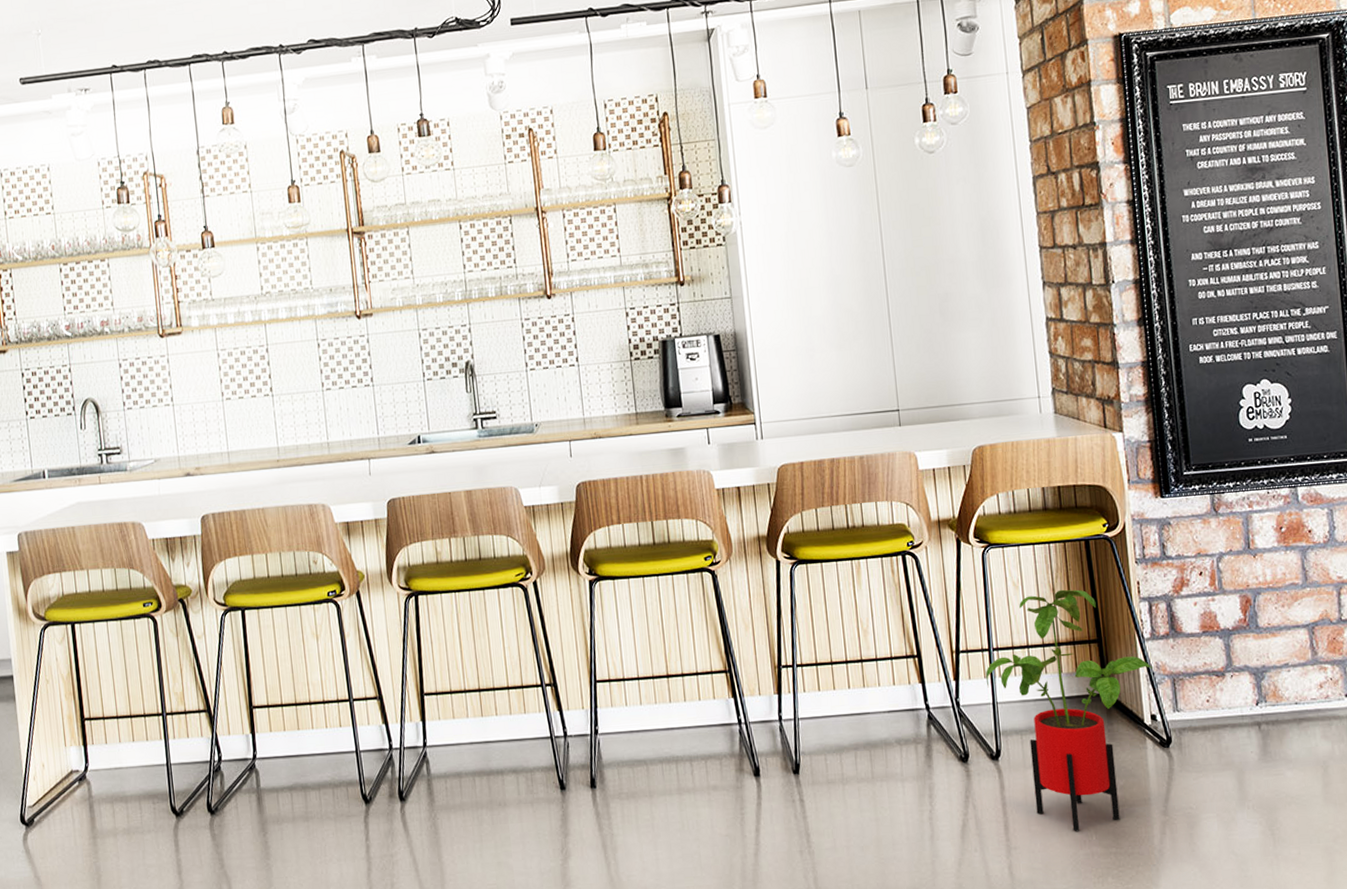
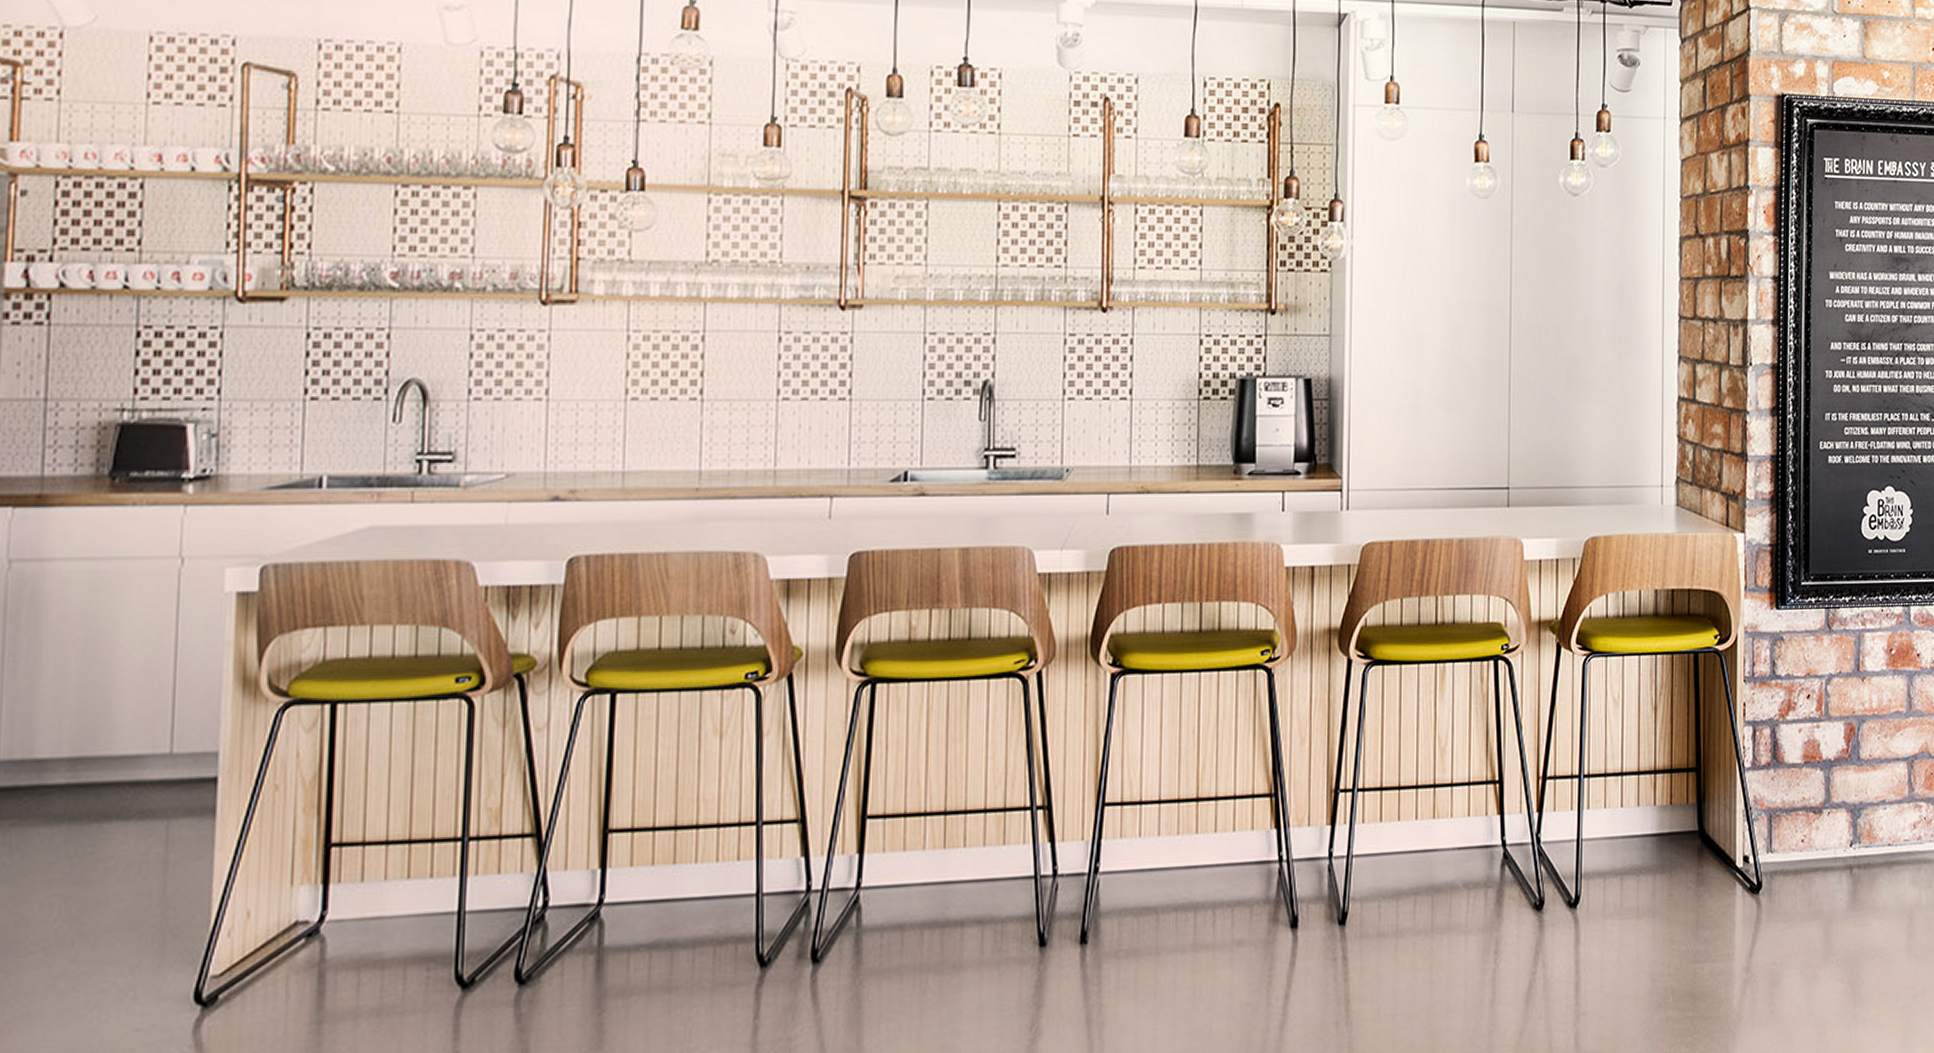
house plant: present [985,589,1154,831] -> none [1572,708,1751,992]

